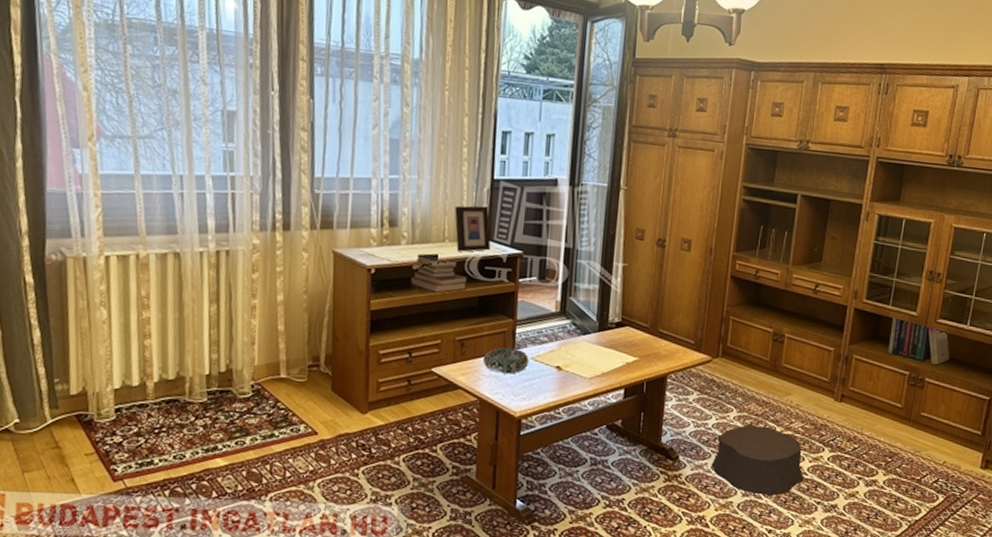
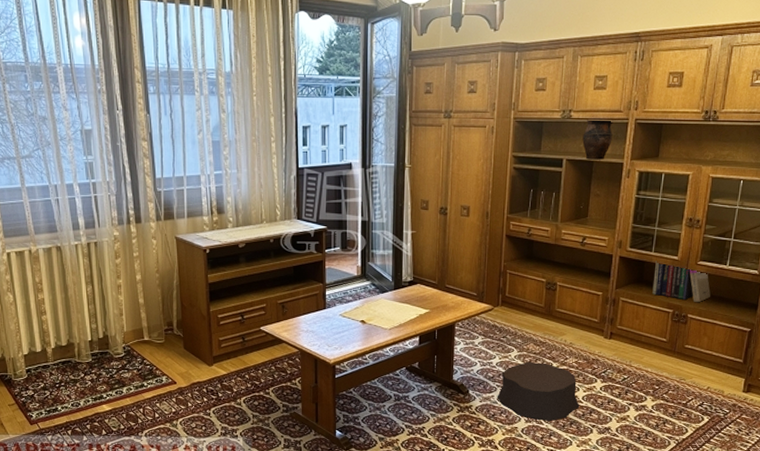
books: present [411,253,467,293] -> none [238,232,283,265]
picture frame: present [454,205,491,252] -> none [269,191,301,230]
decorative bowl: present [482,347,530,374] -> none [300,307,339,329]
ceramic pot: none [819,152,854,199] -> present [582,118,613,160]

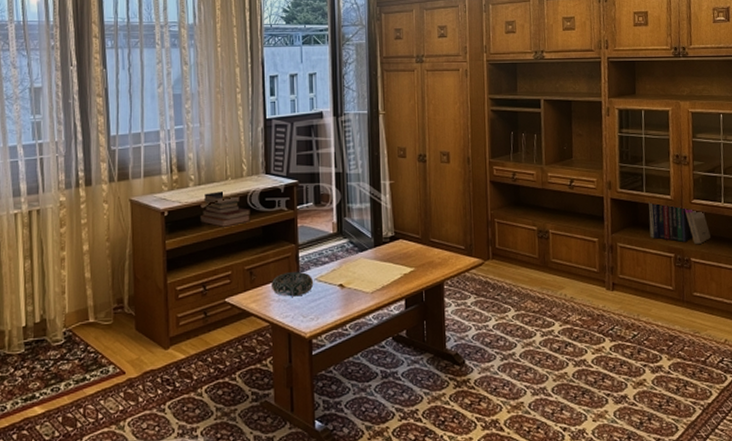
books: none [238,232,283,265] -> present [200,190,250,227]
decorative bowl: none [300,307,339,329] -> present [271,271,314,297]
pouf: present [498,361,580,421] -> none [498,321,590,392]
ceramic pot: present [582,118,613,160] -> none [557,58,588,99]

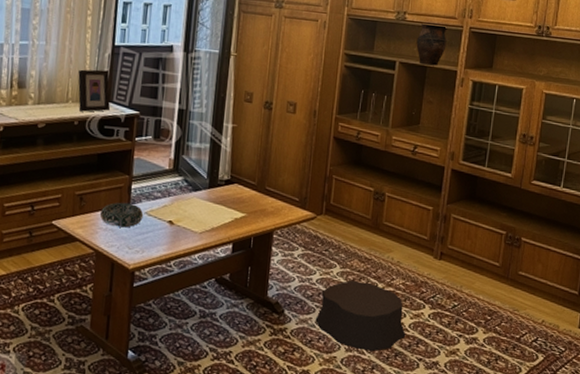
books: present [200,190,250,227] -> none [35,112,88,150]
picture frame: none [234,144,270,187] -> present [78,69,111,112]
pouf: none [498,321,590,392] -> present [316,280,406,351]
ceramic pot: none [557,58,588,99] -> present [416,22,448,66]
books: present [648,201,712,244] -> none [485,177,545,225]

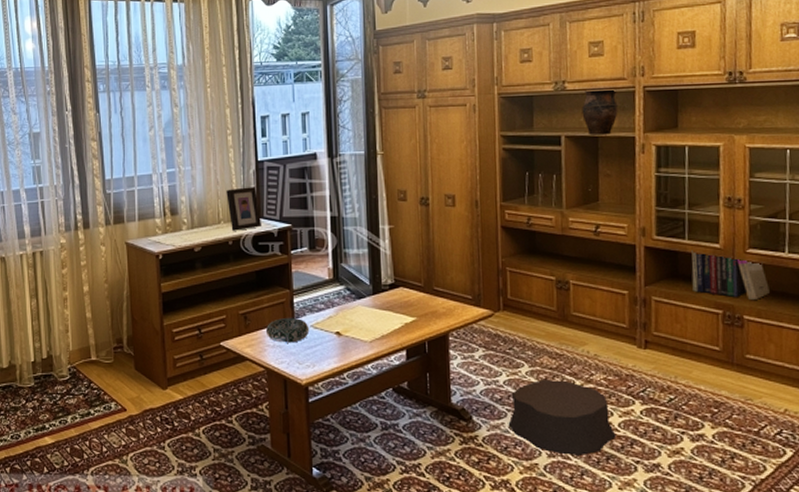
books: none [485,177,545,225] -> present [691,250,771,300]

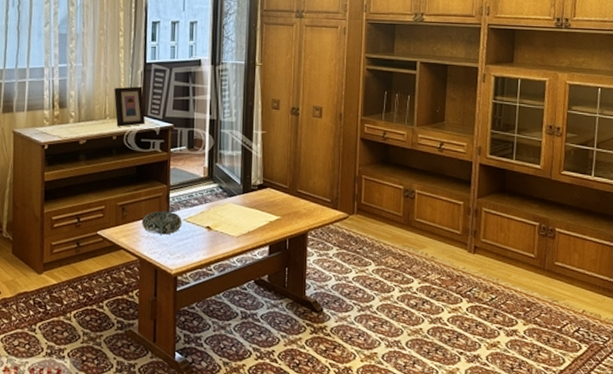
pouf: present [509,379,616,455] -> none [355,276,445,346]
ceramic pot: present [582,88,618,135] -> none [436,22,466,64]
books: present [691,250,771,300] -> none [516,169,578,215]

